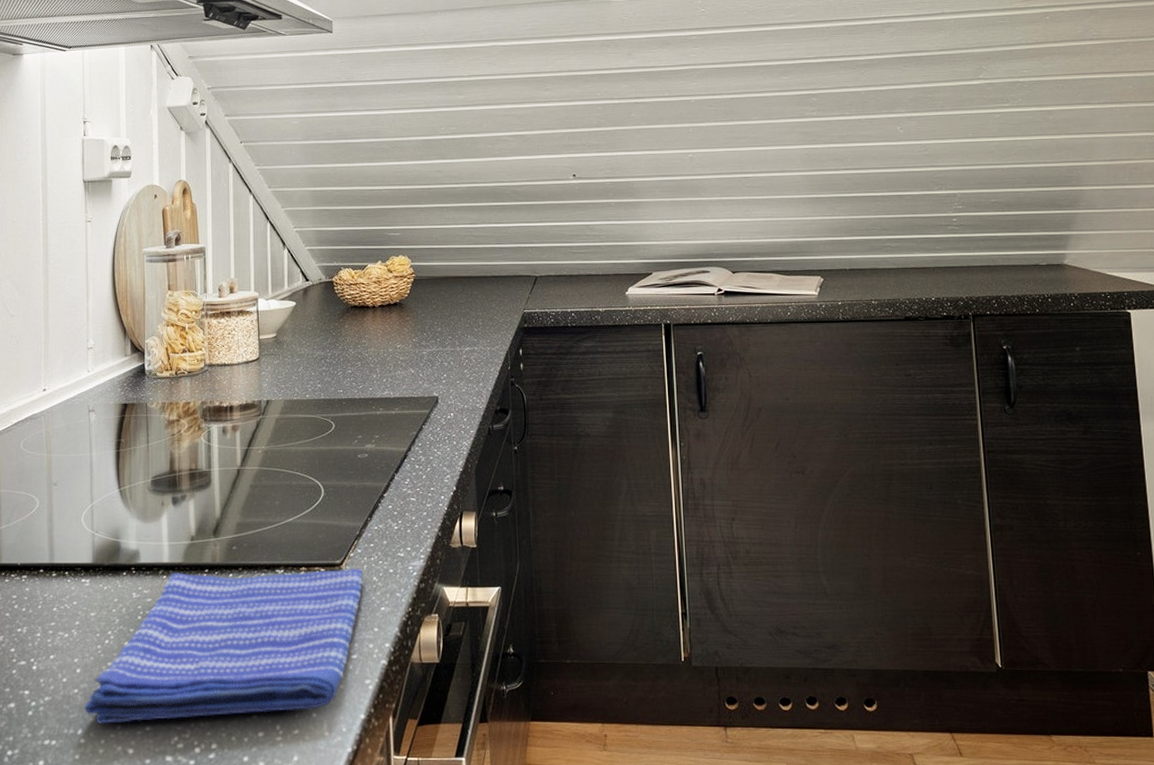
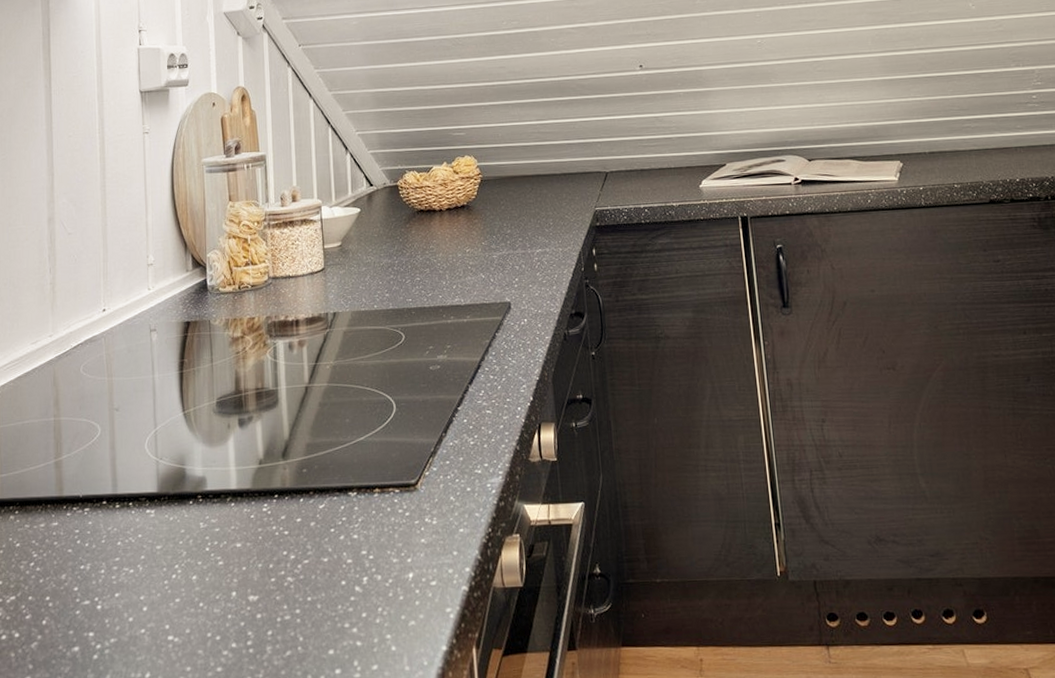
dish towel: present [83,568,364,724] -> none [151,487,440,666]

